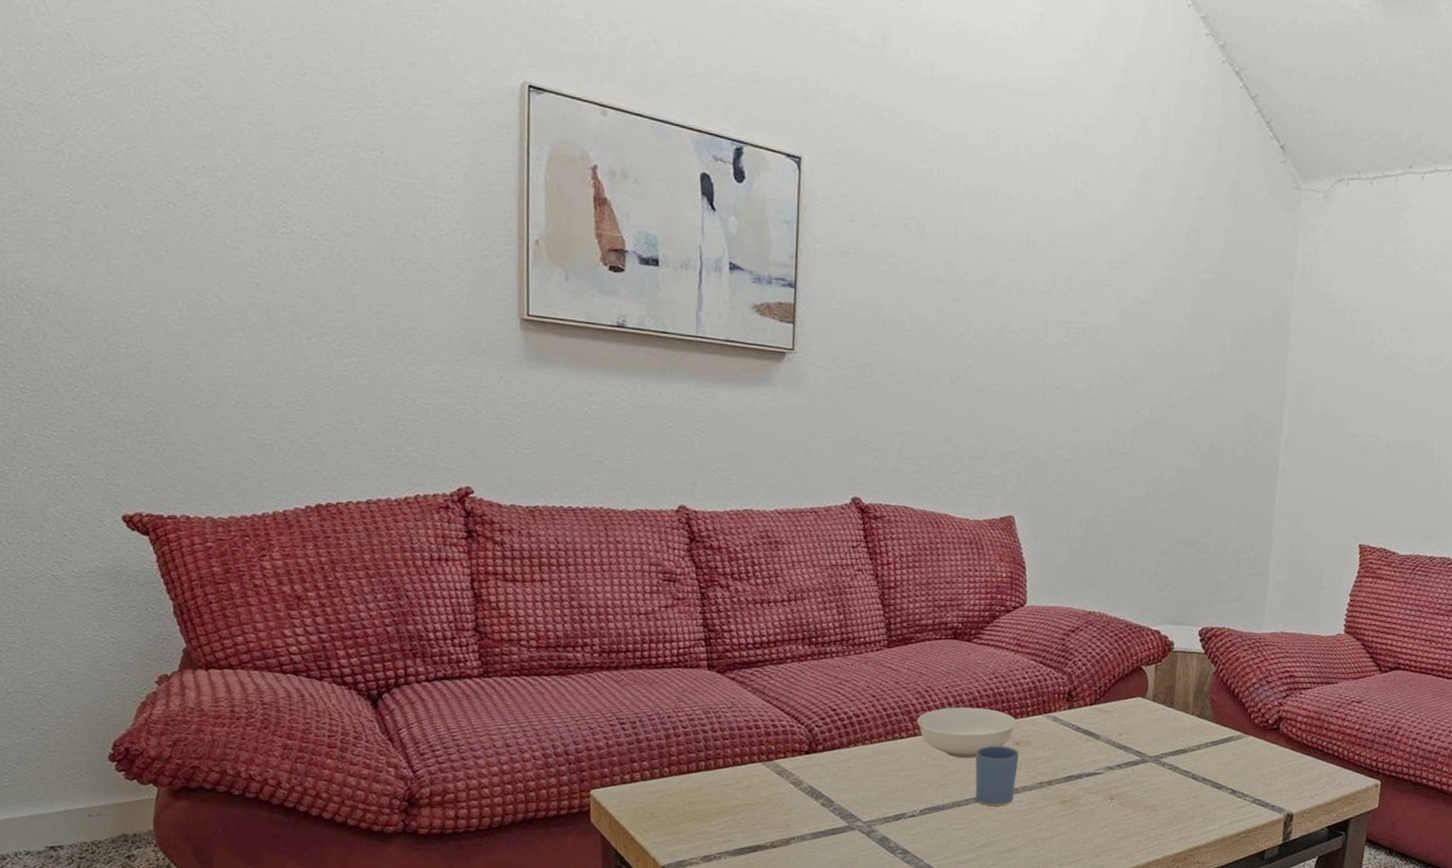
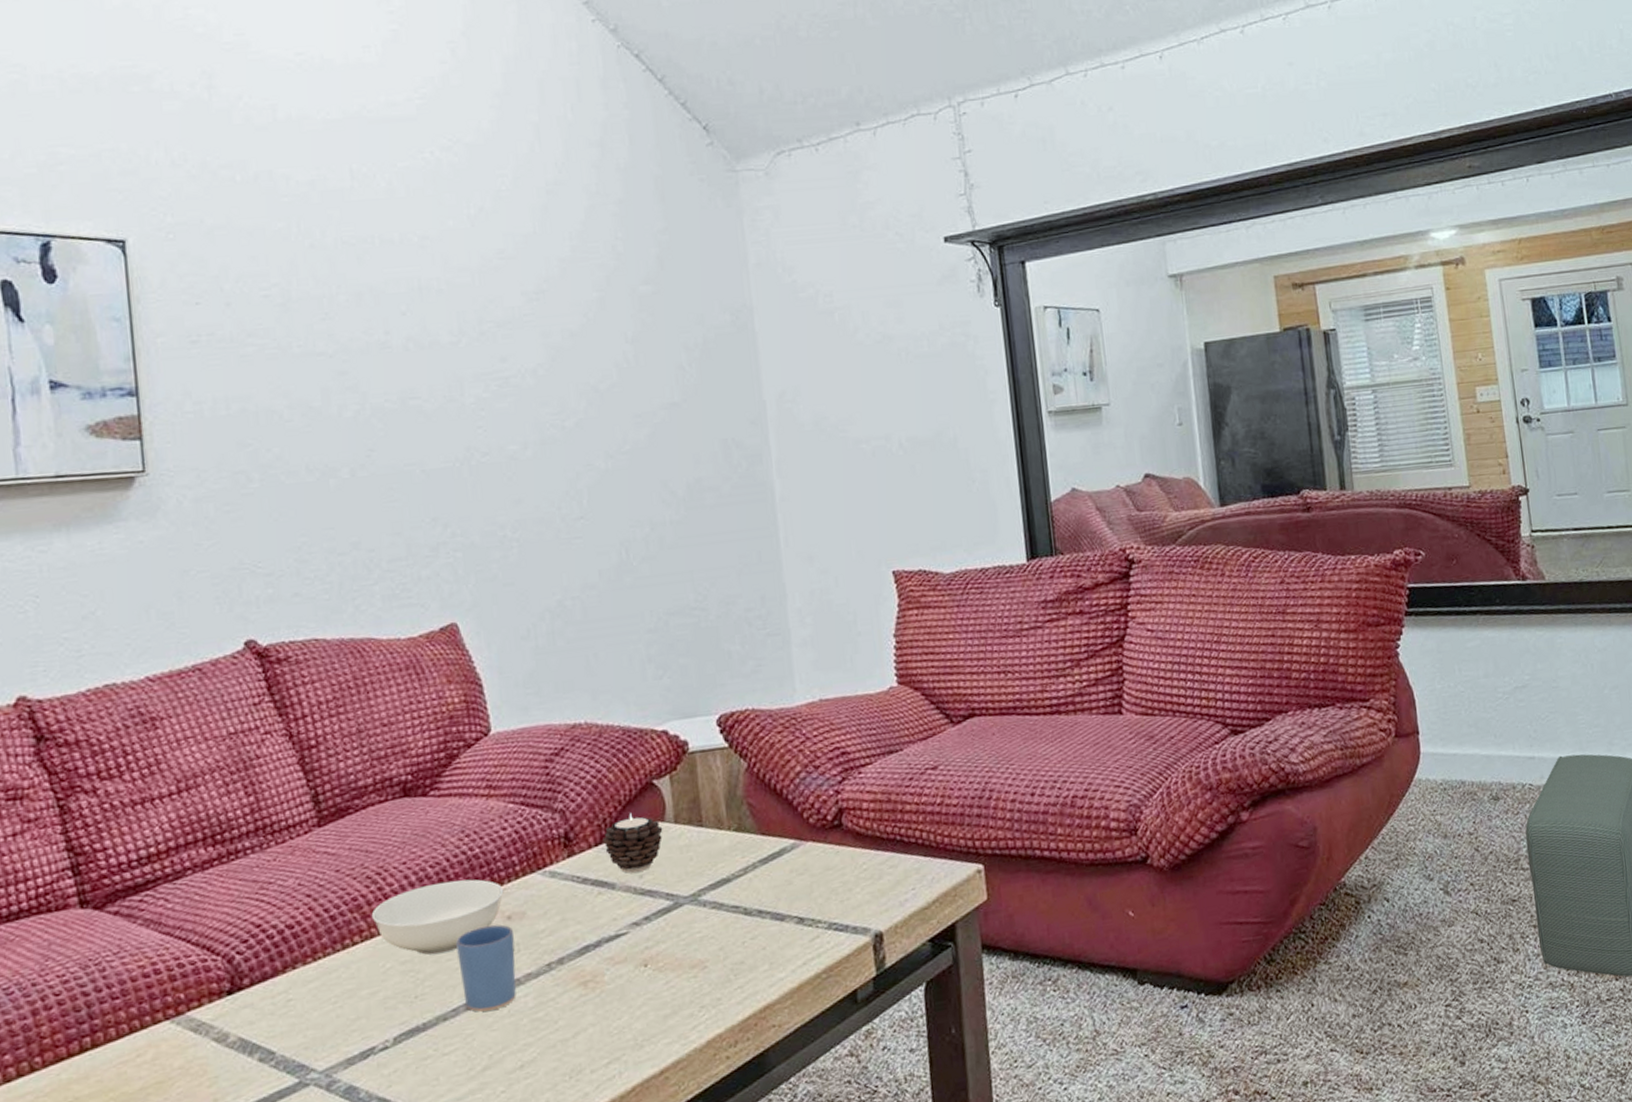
candle: none [1096,687,1143,732] -> present [602,813,663,874]

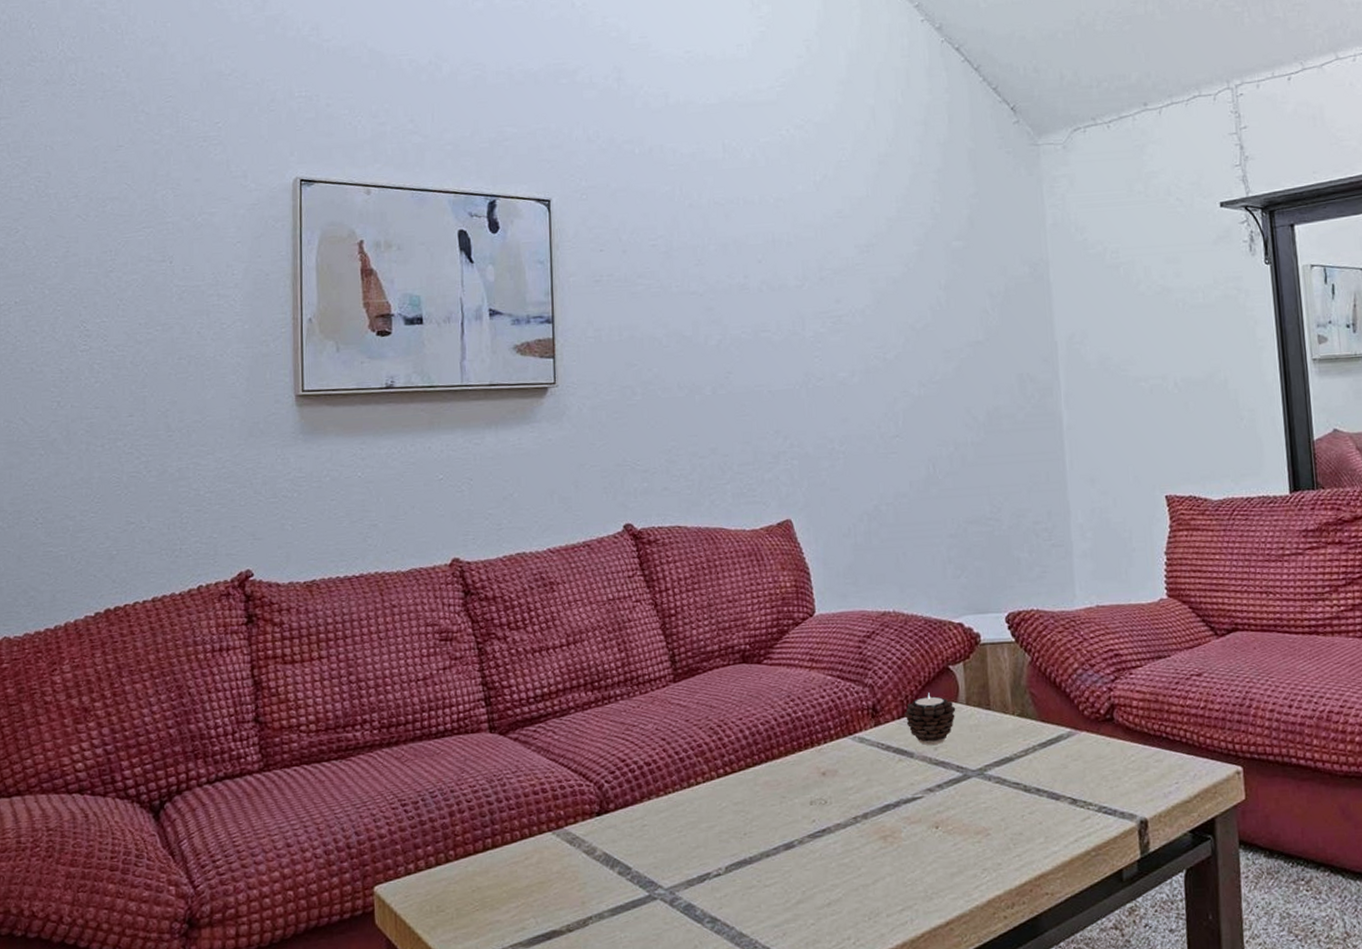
bowl: present [371,879,504,955] -> none [712,737,820,800]
mug: present [456,924,516,1012] -> none [779,779,828,853]

